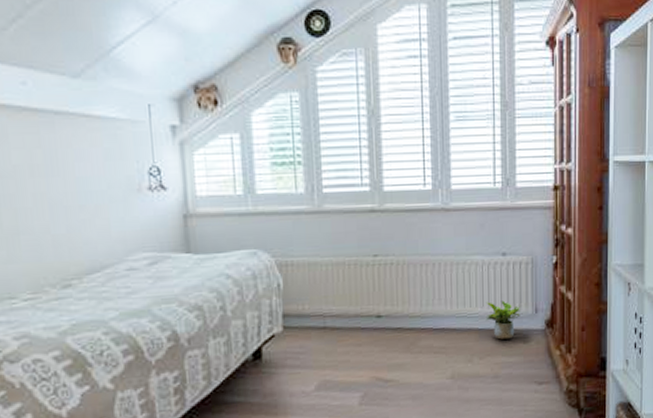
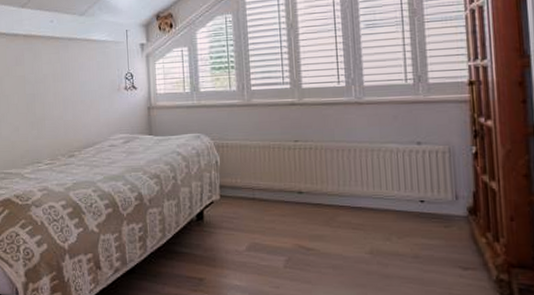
potted plant: present [486,300,520,340] -> none [403,186,439,222]

